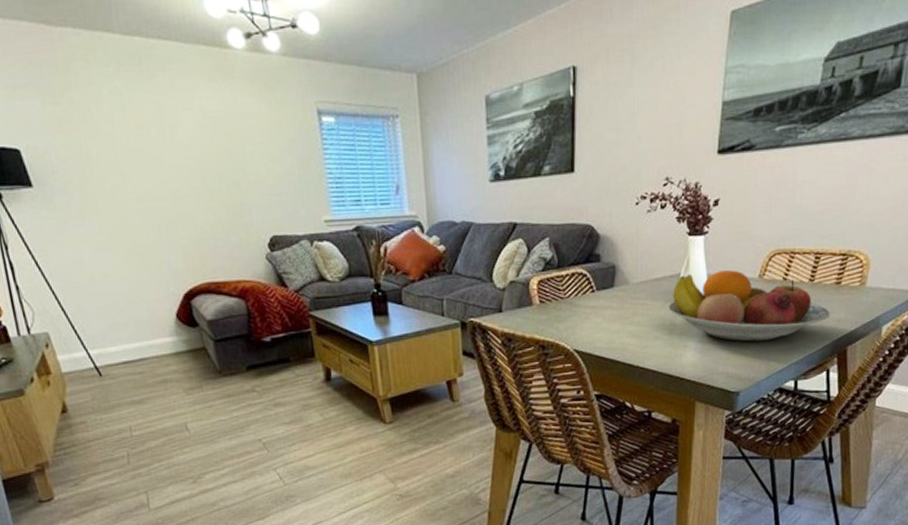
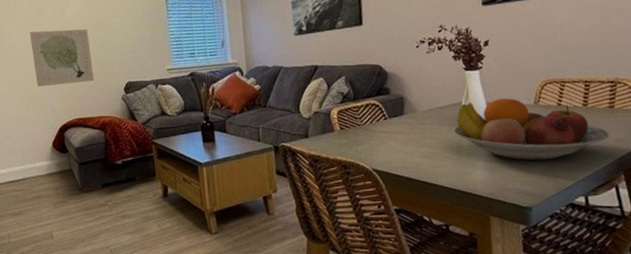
wall art: none [127,159,227,238] -> present [29,29,95,87]

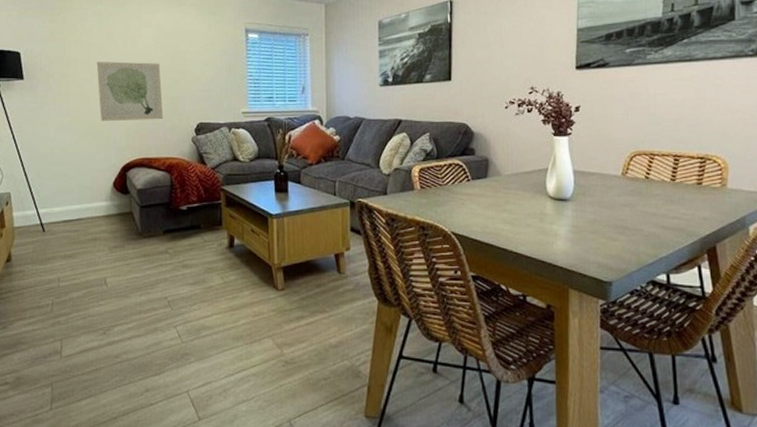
fruit bowl: present [453,98,610,161] -> none [537,168,696,234]

